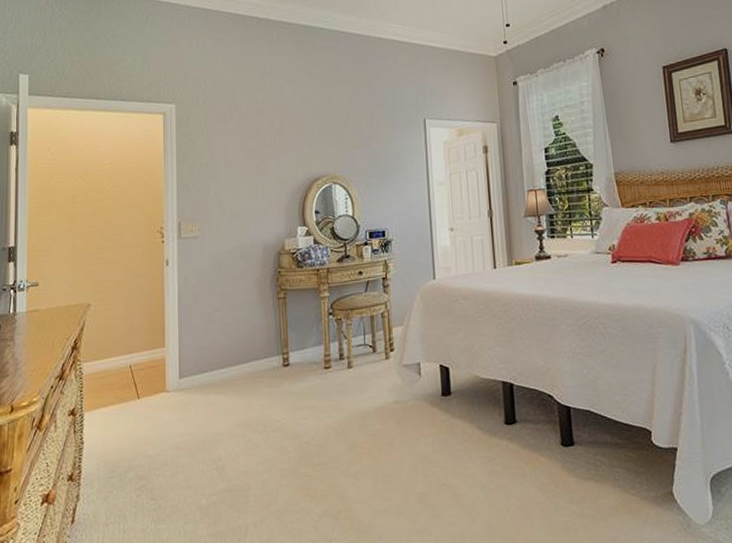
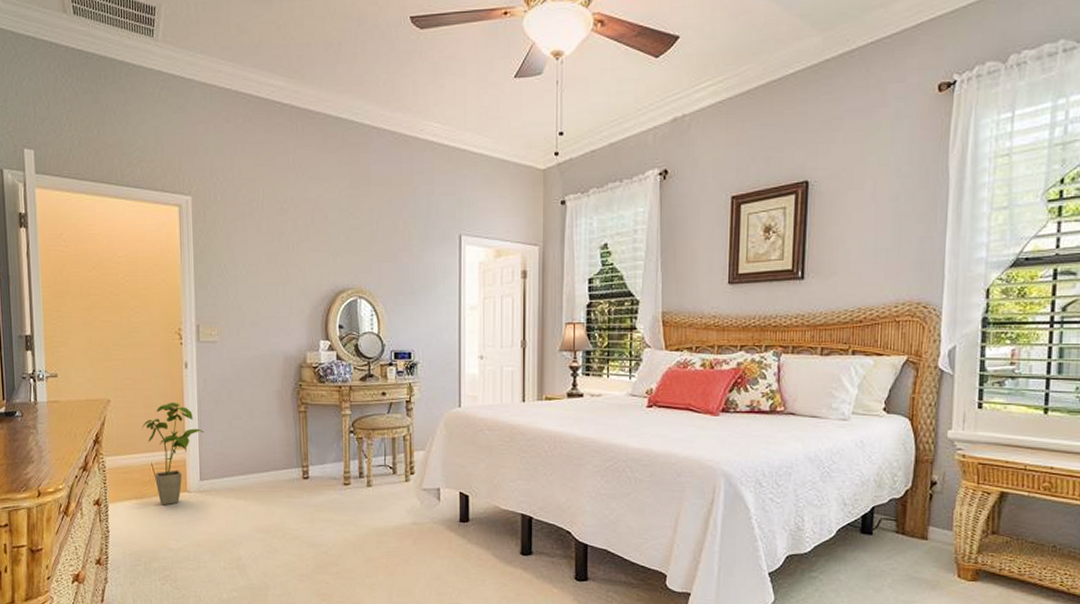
house plant: none [122,300,184,409] -> present [142,403,204,506]

